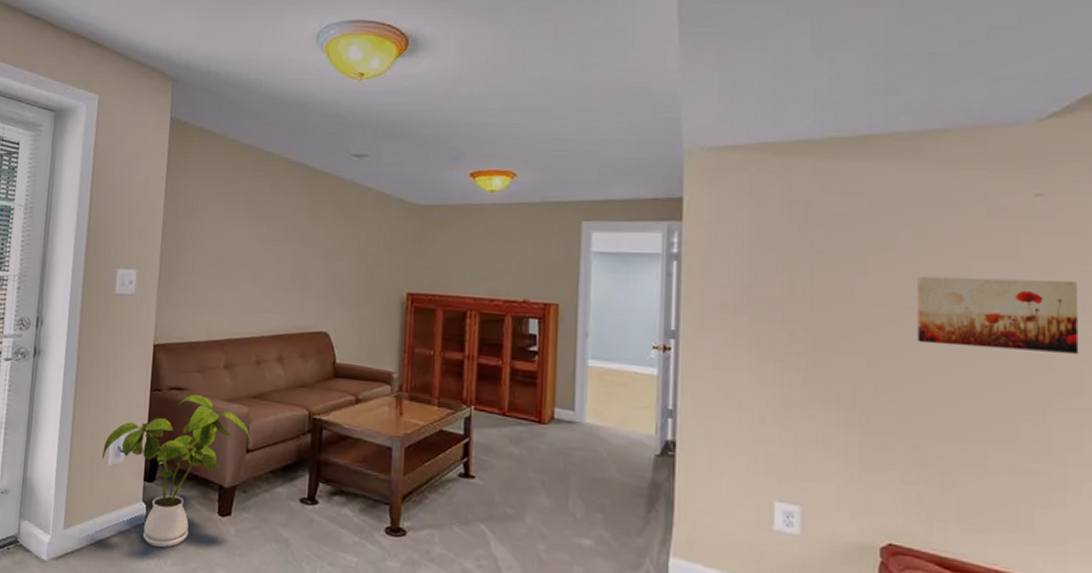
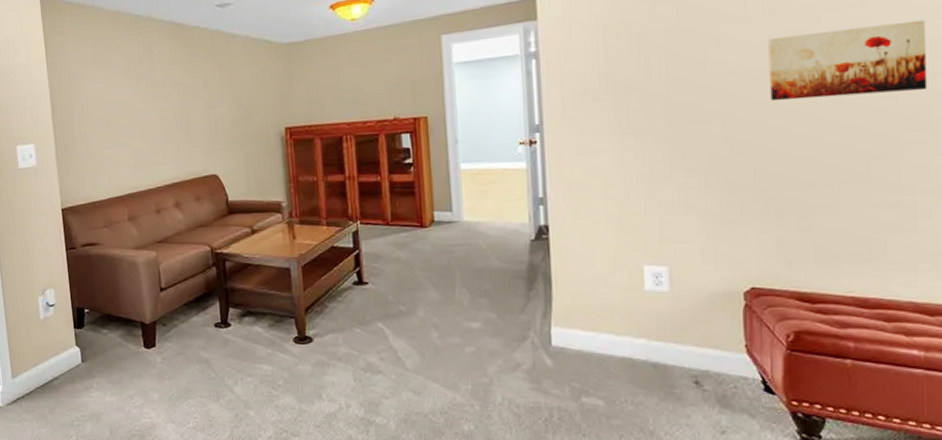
house plant: present [101,395,251,548] -> none [33,248,164,381]

